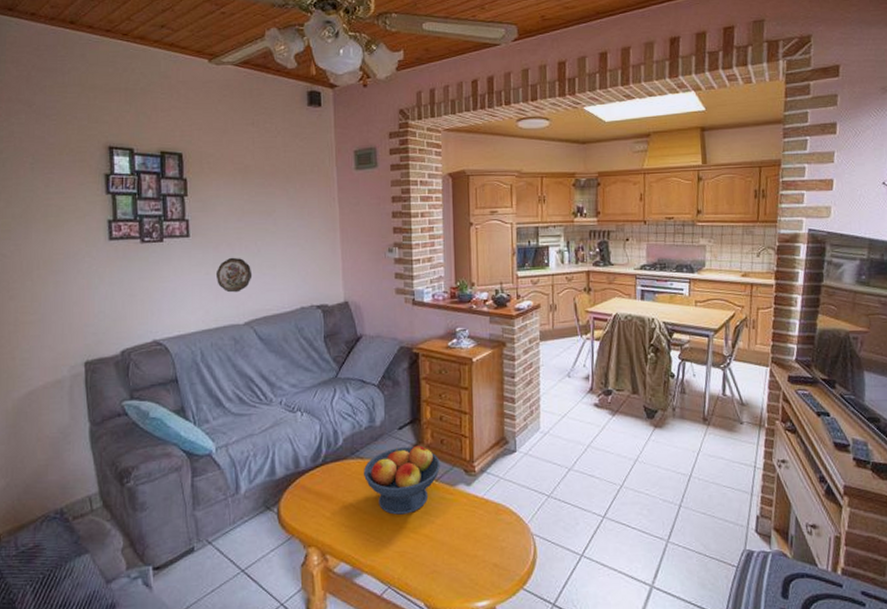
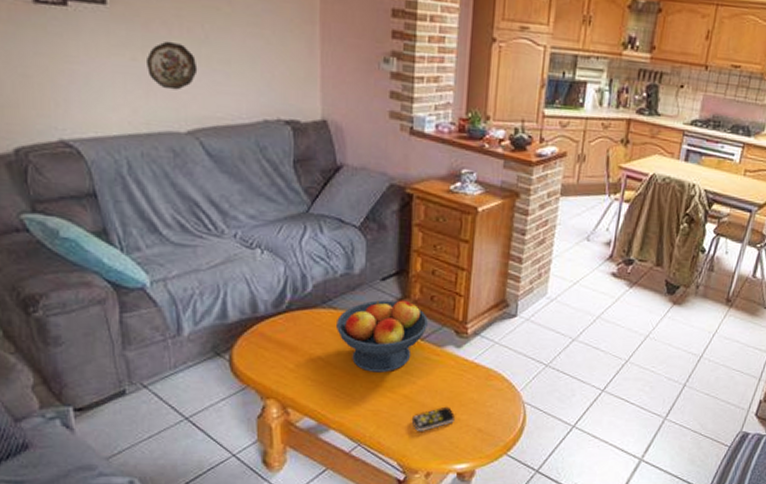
remote control: none [433,543,473,570] -> present [411,406,456,431]

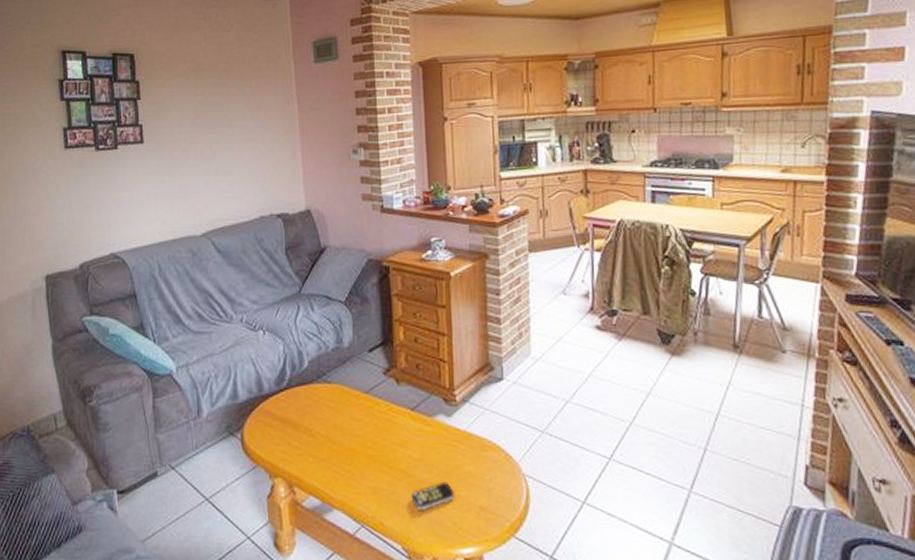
decorative plate: present [145,40,198,90] -> none [171,163,209,202]
fruit bowl: present [335,300,429,373] -> none [331,370,417,446]

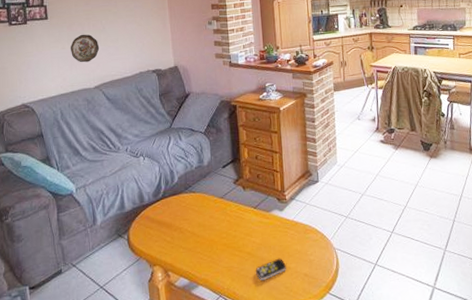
decorative plate: none [171,163,209,202] -> present [70,34,100,63]

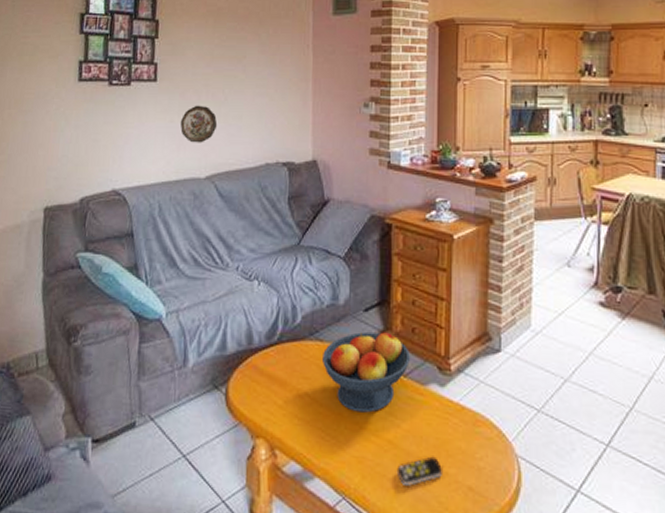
fruit bowl: none [195,180,258,237] -> present [321,332,411,413]

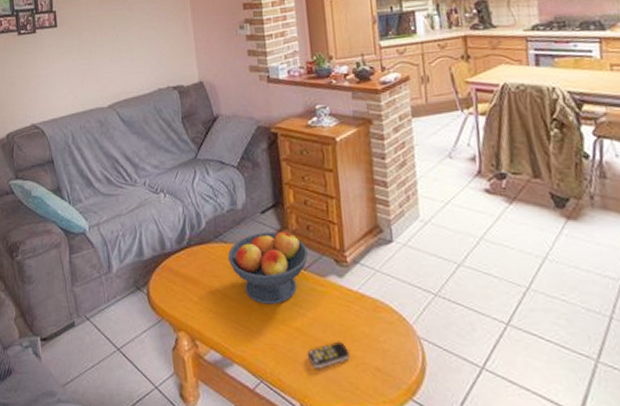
decorative plate: present [180,105,218,143] -> none [81,43,113,78]

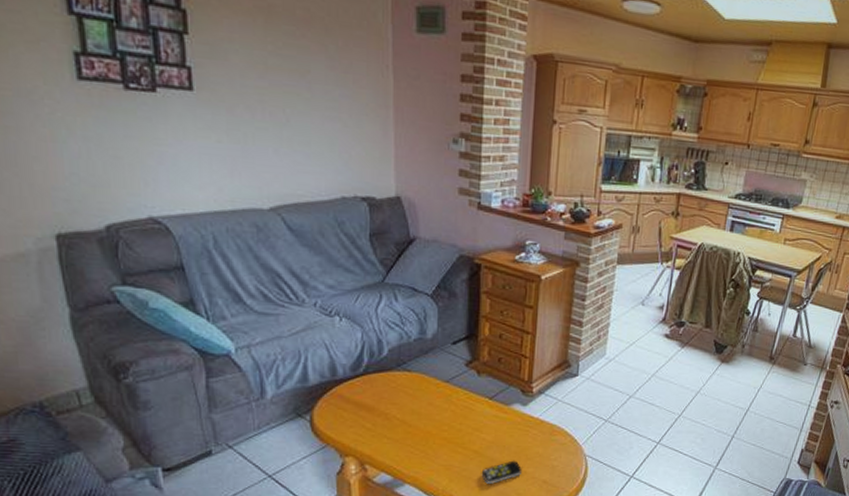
fruit bowl: present [227,231,309,305] -> none [409,362,497,430]

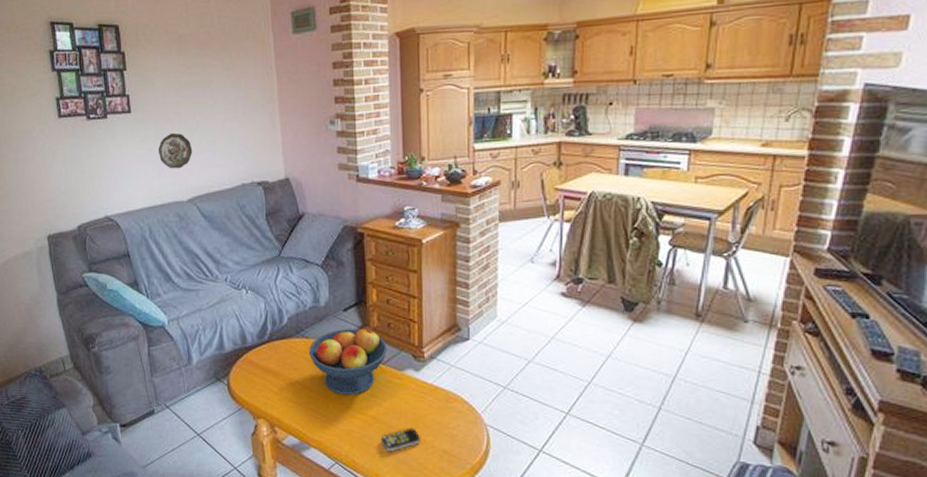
decorative plate: none [230,124,280,170] -> present [157,132,193,169]
fruit bowl: none [409,362,497,430] -> present [308,328,388,395]

